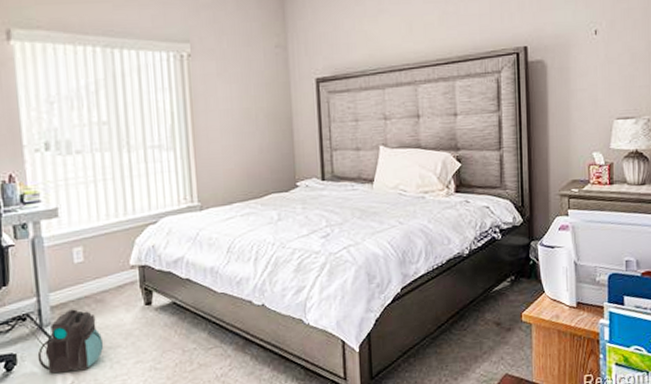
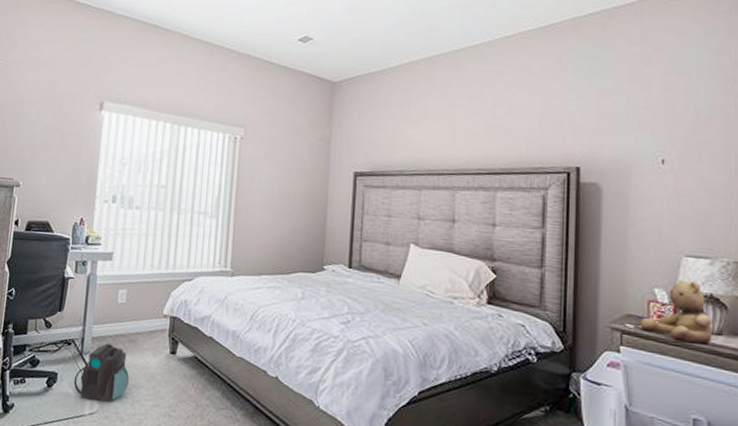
teddy bear: none [582,140,638,197] -> present [639,279,712,345]

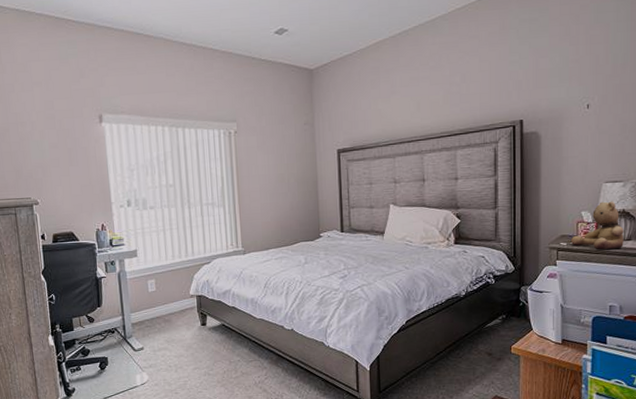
backpack: present [73,343,130,402] -> none [122,326,171,373]

